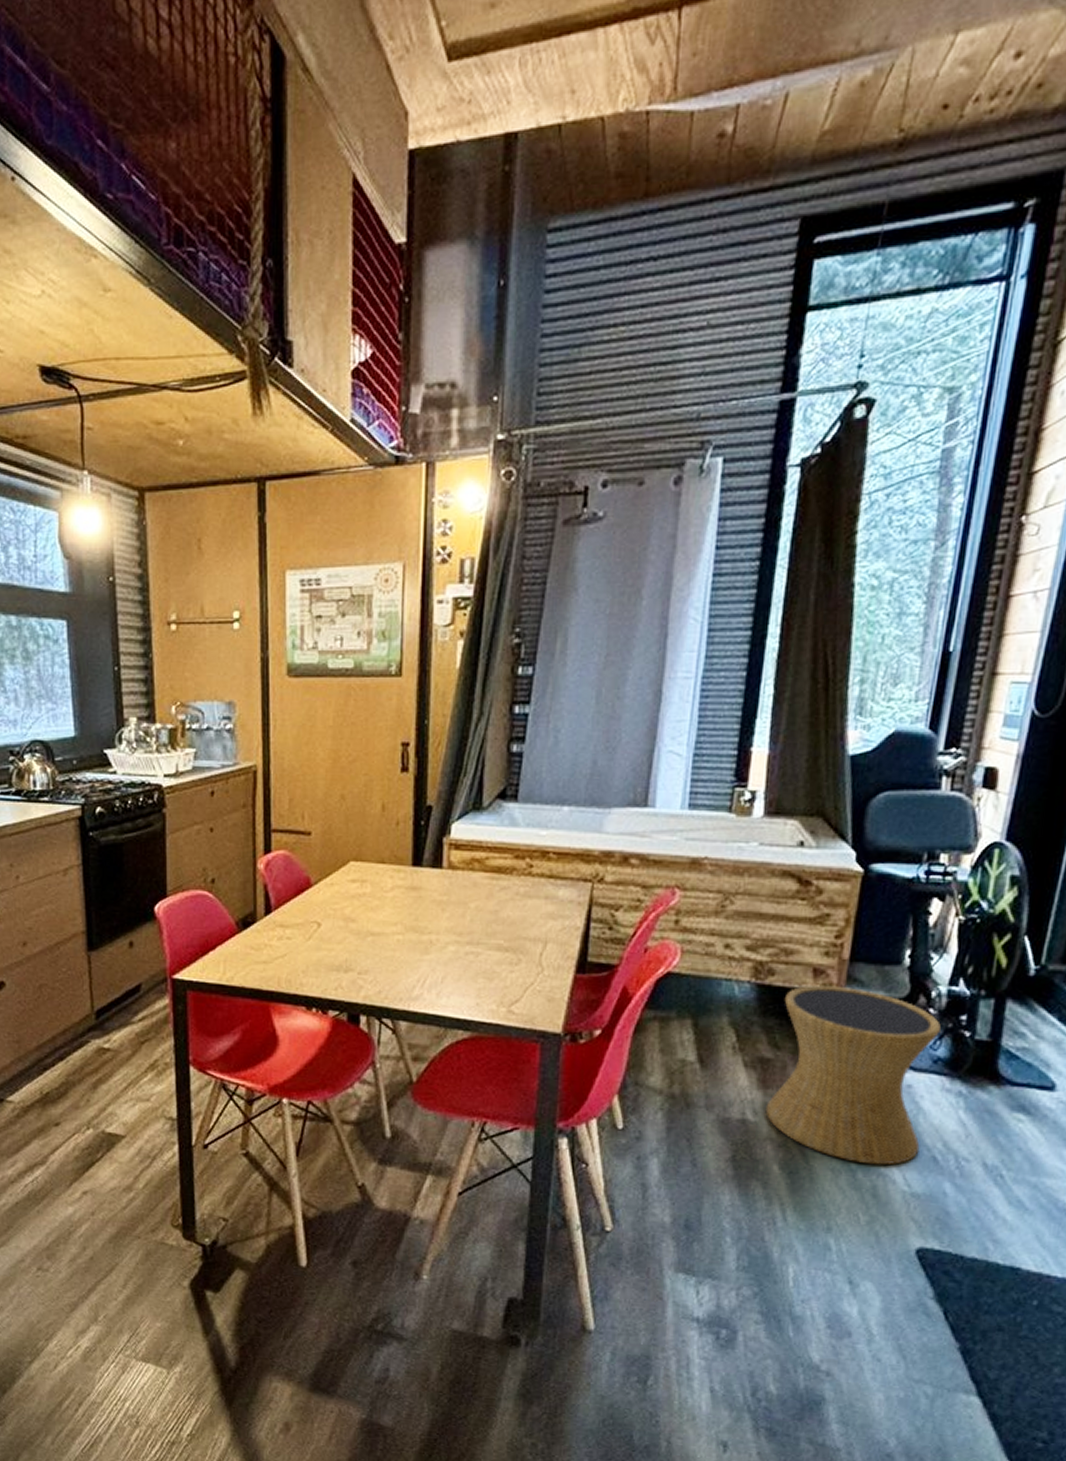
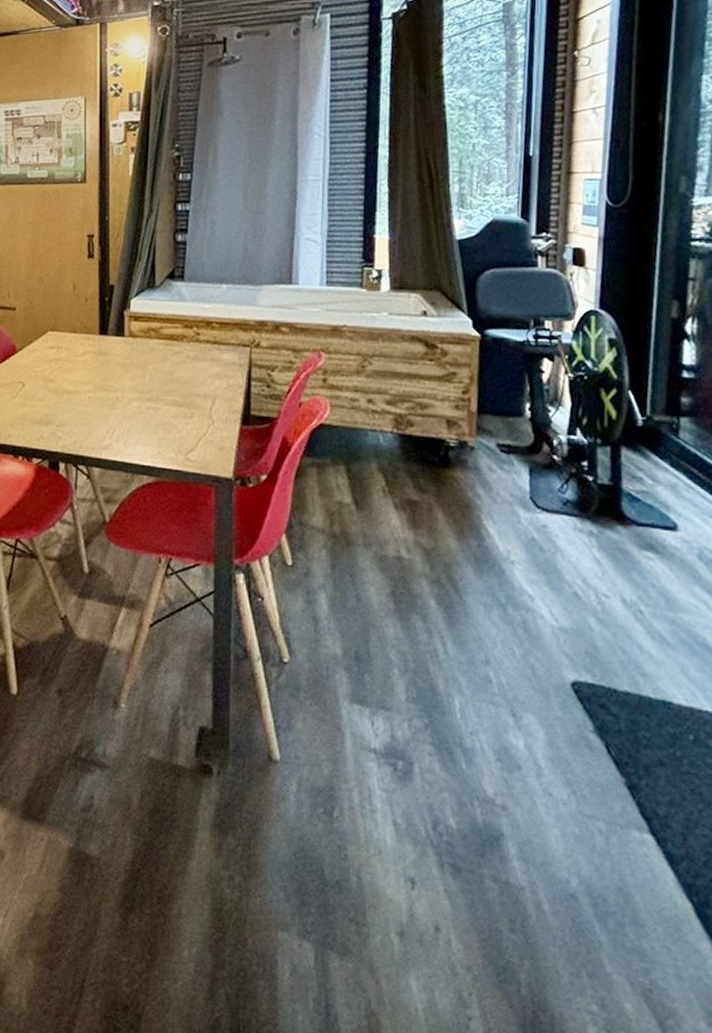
side table: present [765,985,941,1165] -> none [418,435,565,601]

